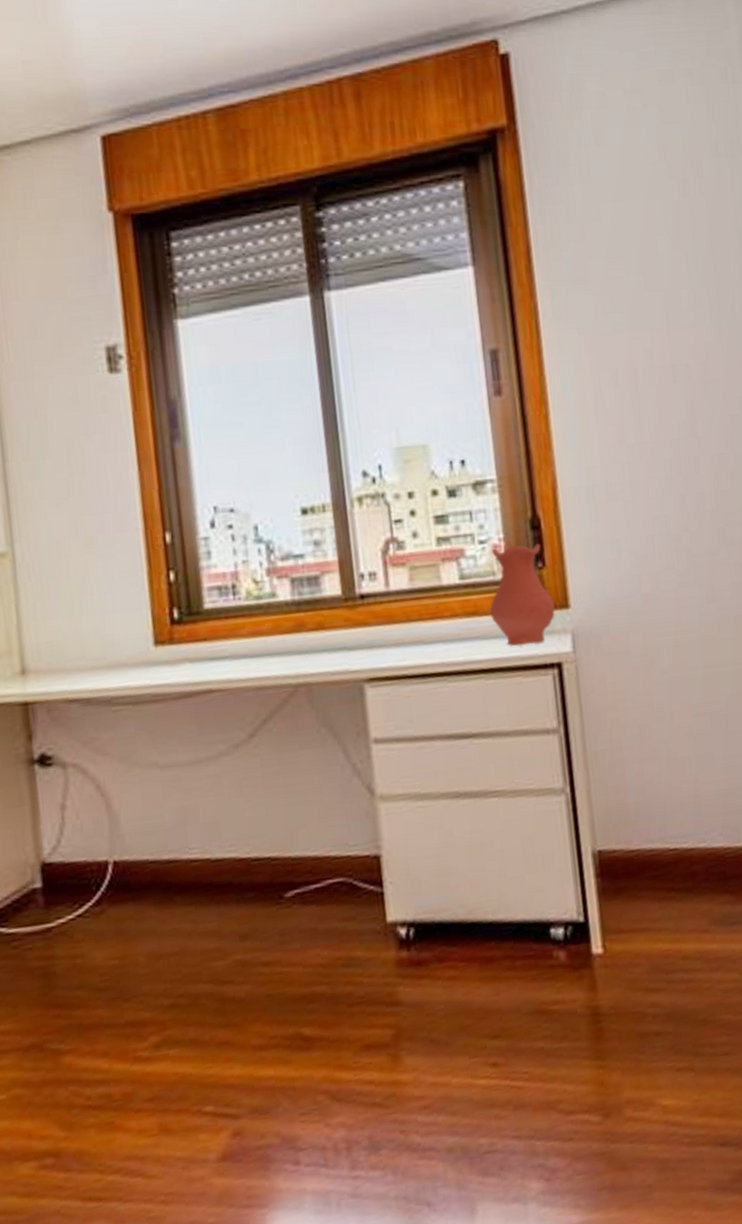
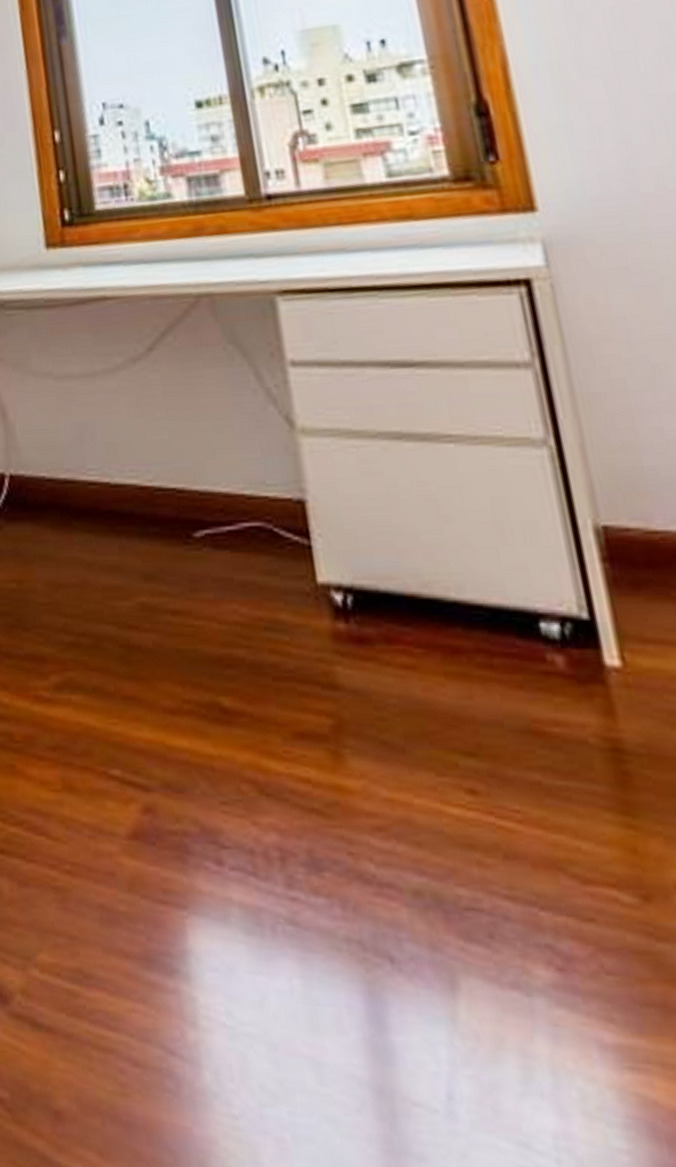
vase: present [490,544,556,647] -> none [426,133,517,258]

